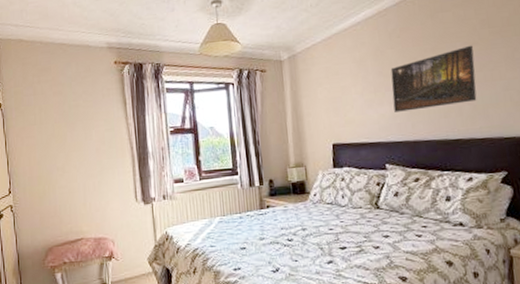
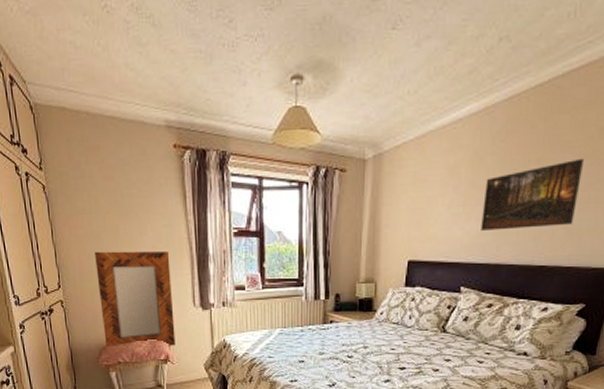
home mirror: none [44,153,120,247] -> present [95,251,176,346]

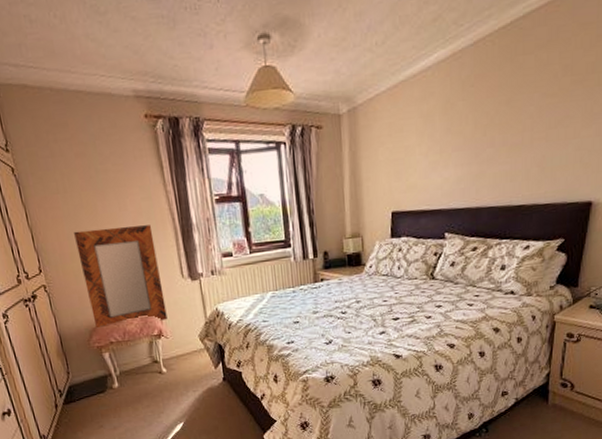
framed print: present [481,158,585,231] -> none [459,97,552,176]

